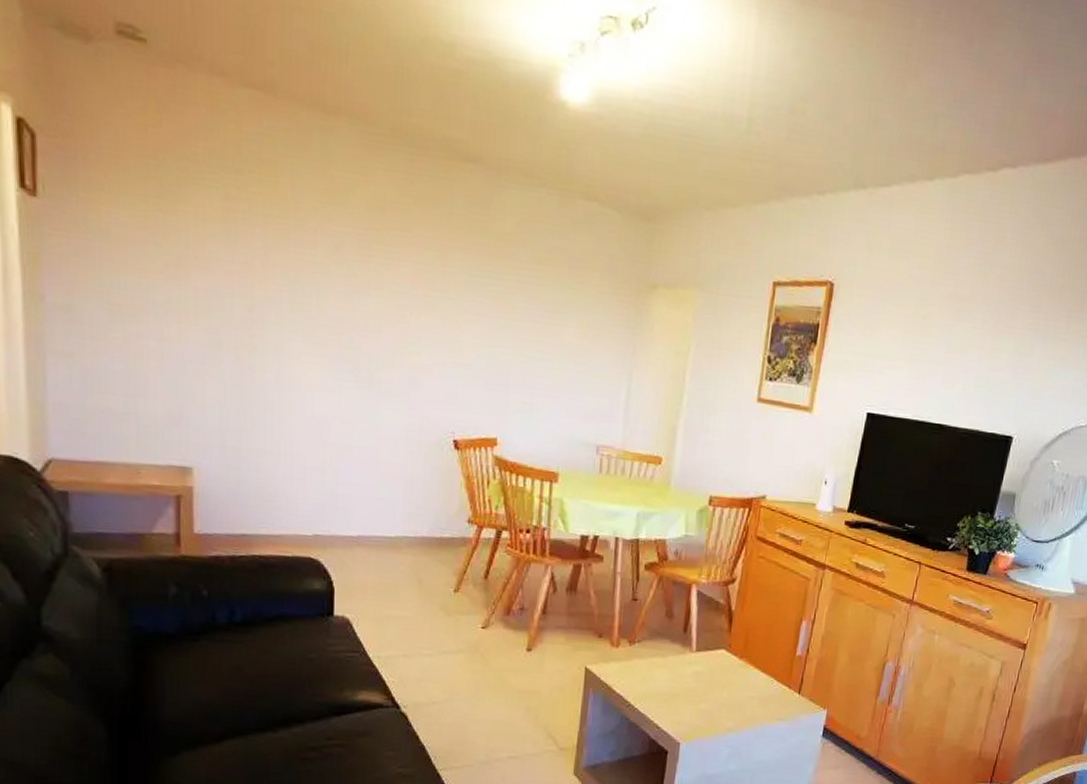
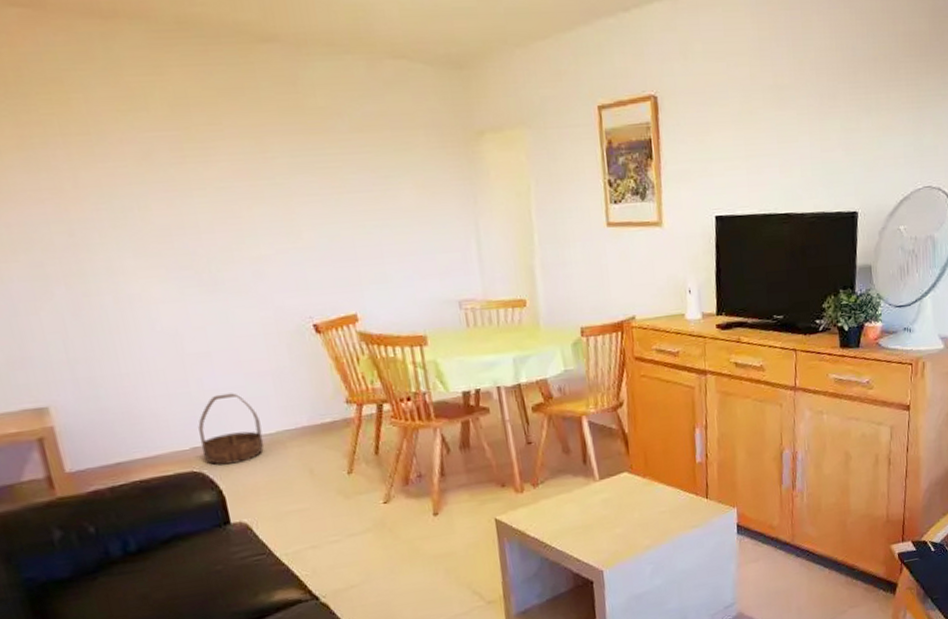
basket: none [323,488,383,559] -> present [198,393,265,465]

